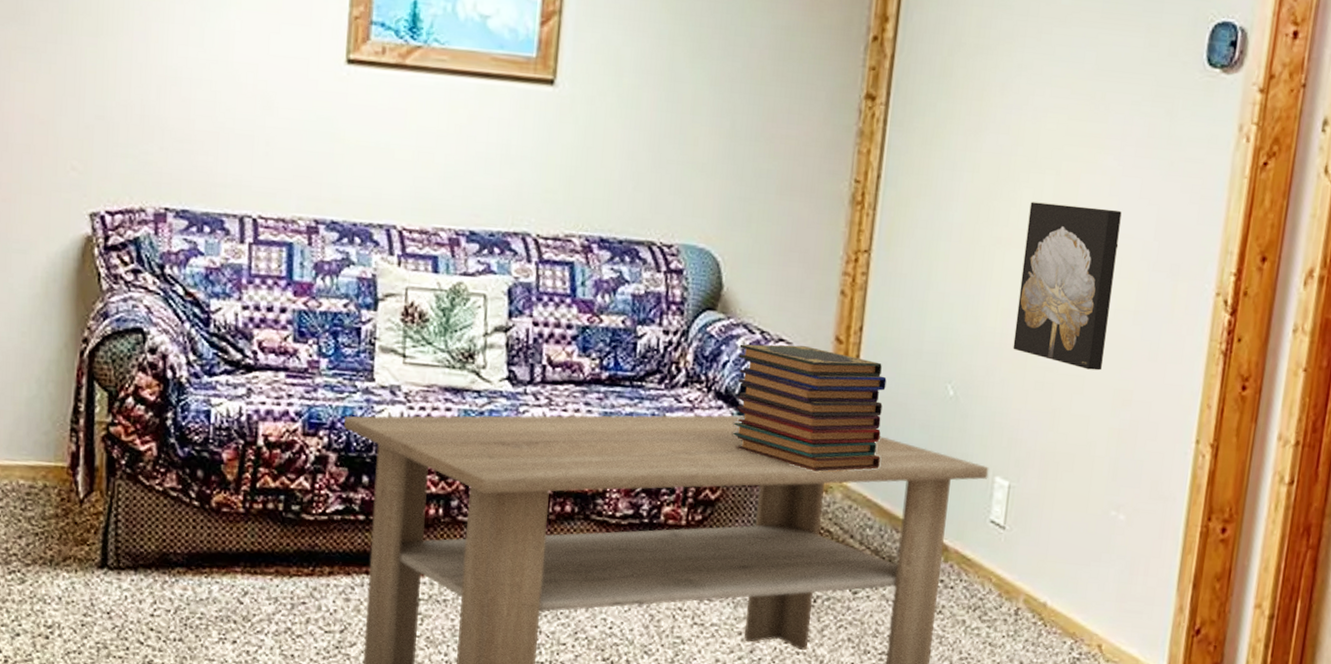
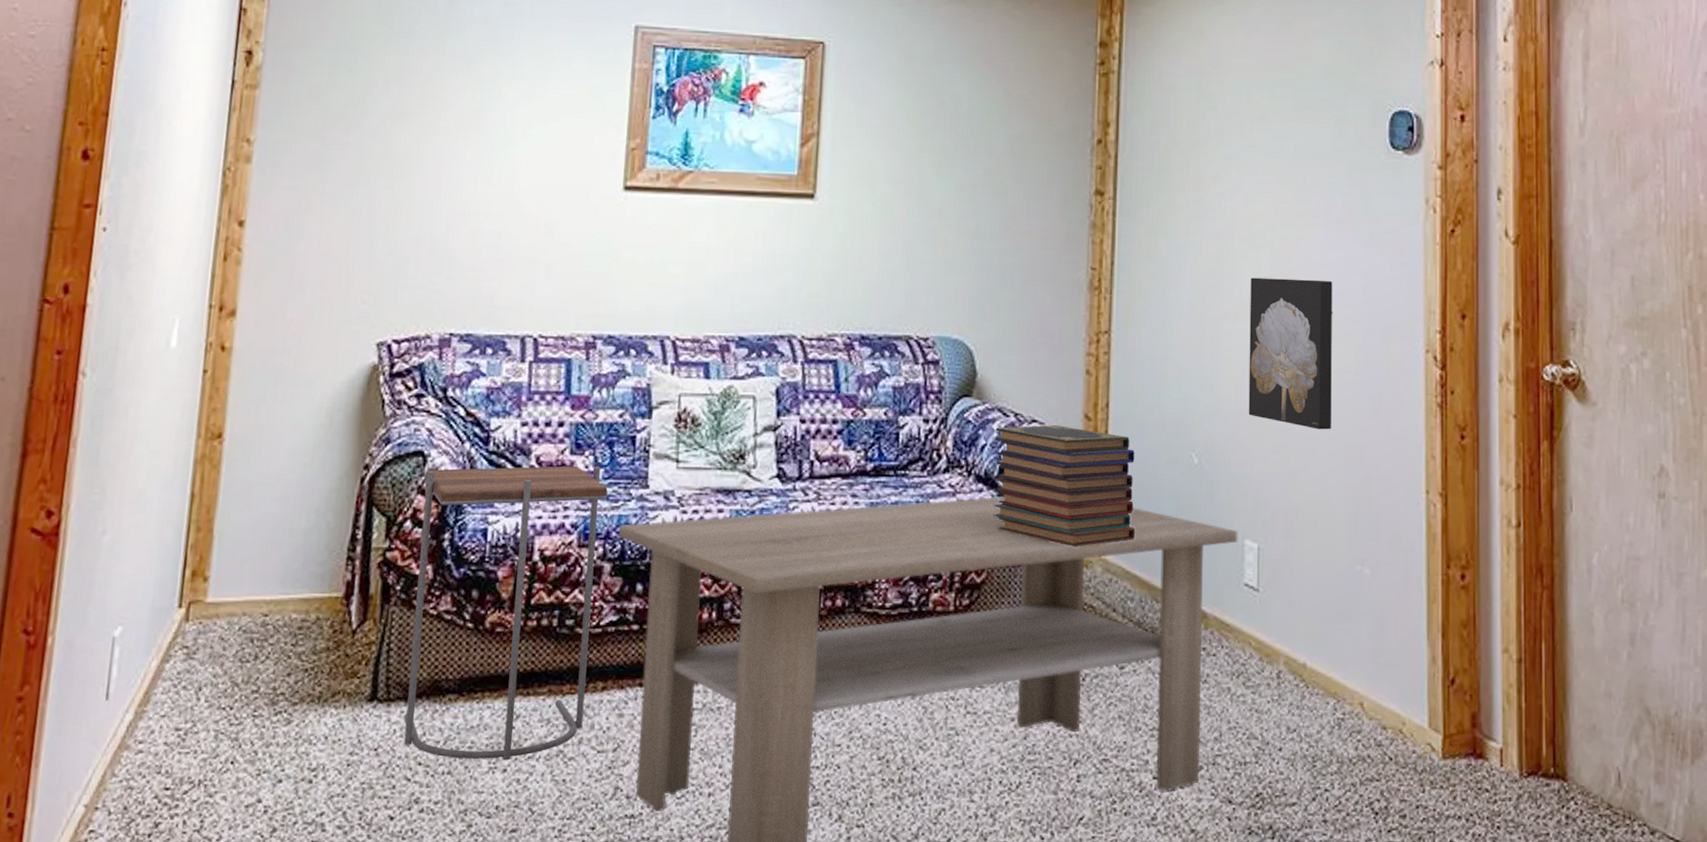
side table: none [134,347,332,633] -> present [404,465,608,761]

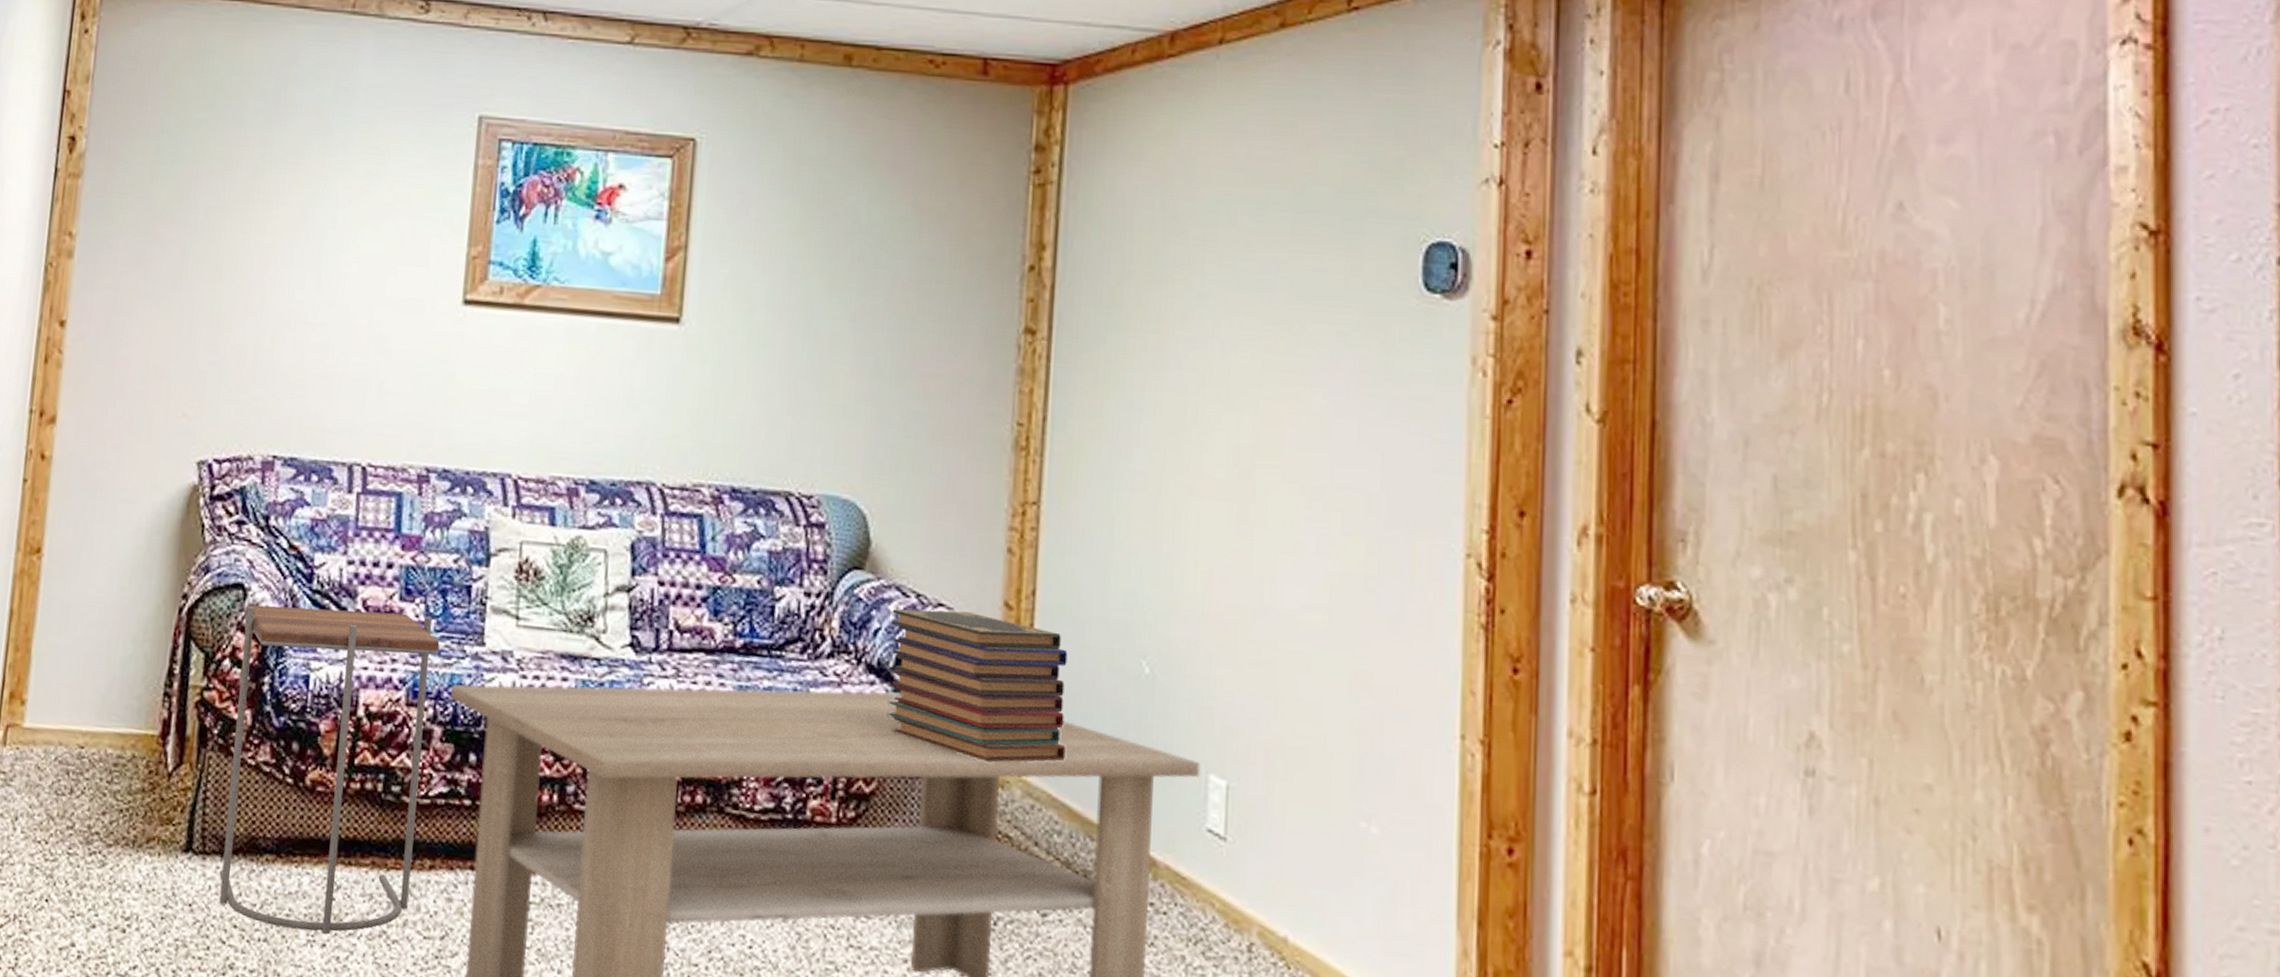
wall art: present [1248,277,1333,430] -> none [1218,446,1338,646]

